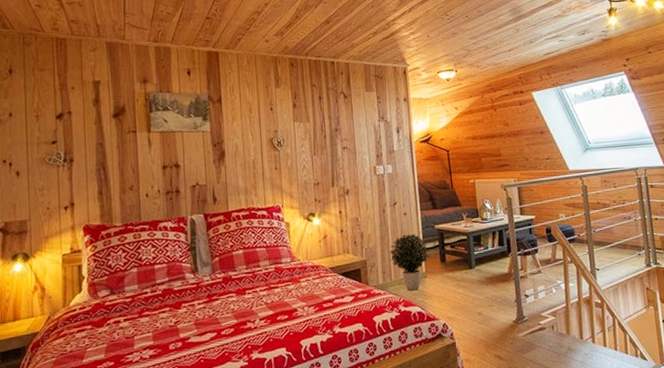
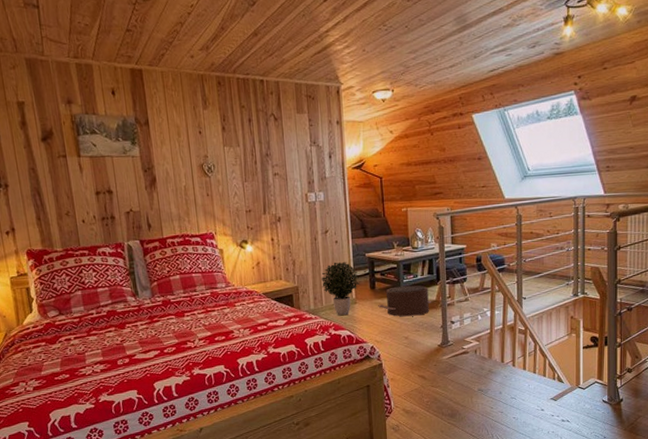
pouf: none [449,257,504,291] -> present [378,285,432,317]

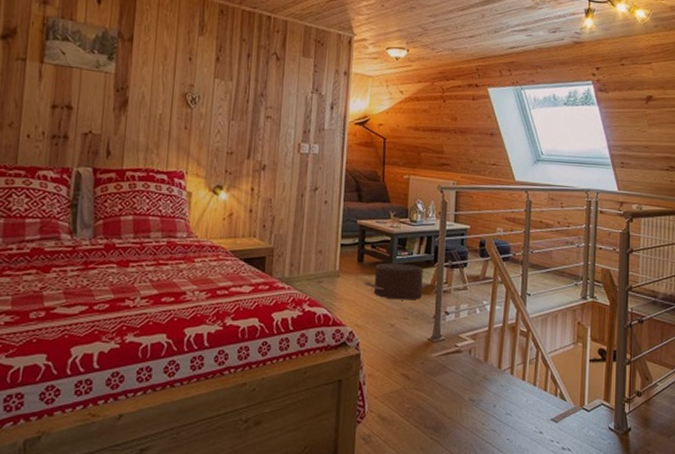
potted plant: present [321,261,360,316] -> none [302,225,347,290]

